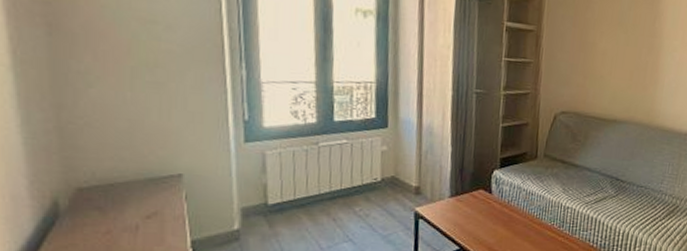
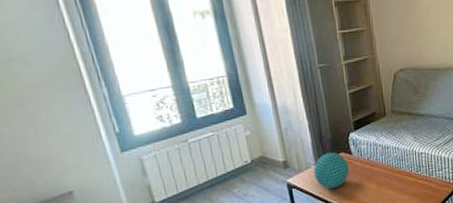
decorative ball: none [446,186,486,227] -> present [313,152,349,189]

